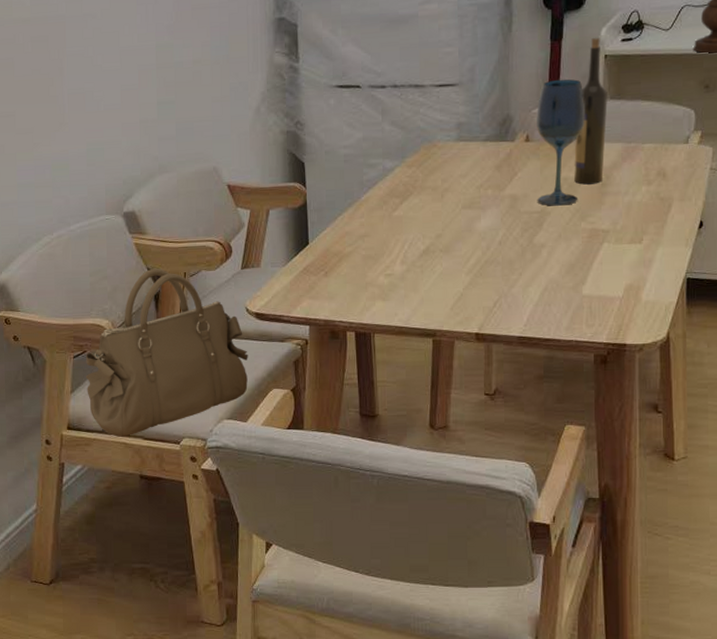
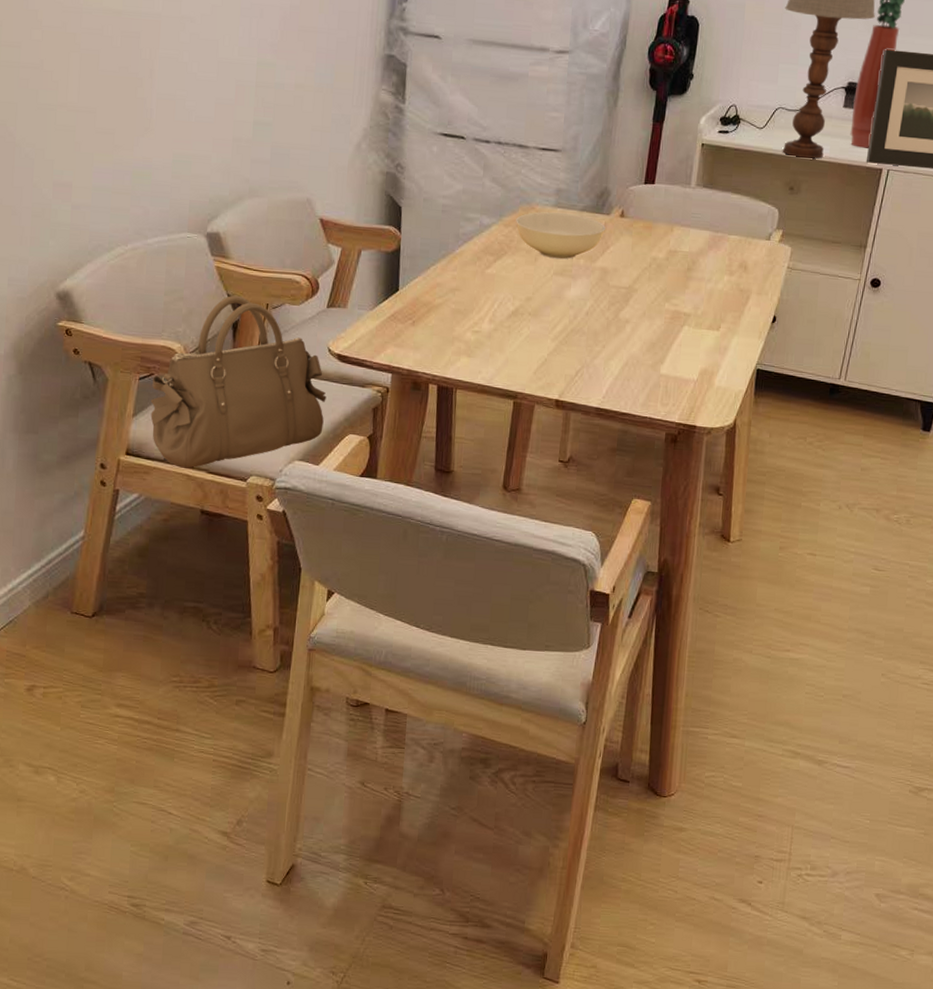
bowl: none [419,145,511,193] -> present [516,212,606,259]
wineglass: present [537,79,585,206] -> none [626,160,680,285]
wine bottle: present [574,37,608,185] -> none [663,124,701,267]

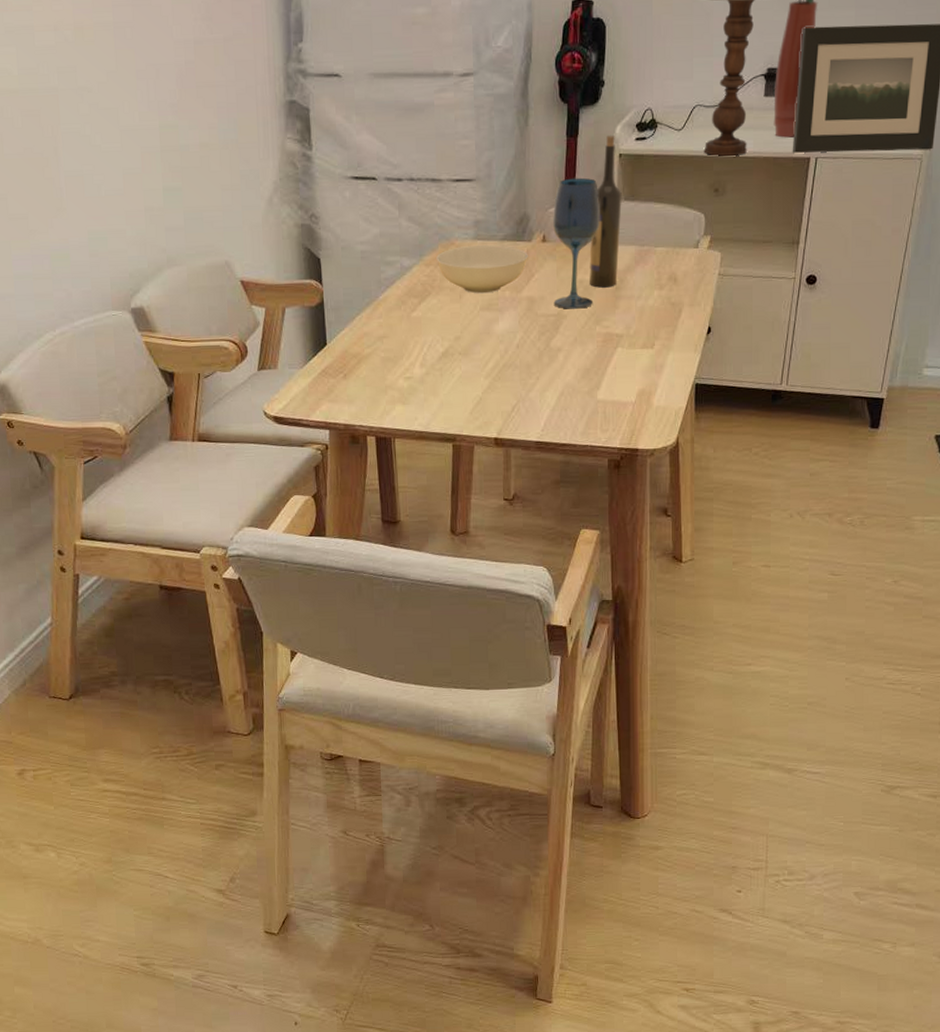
shoulder bag: present [150,295,326,469] -> none [97,368,268,546]
wineglass: none [626,160,680,285] -> present [553,177,600,309]
wine bottle: none [663,124,701,267] -> present [589,134,622,288]

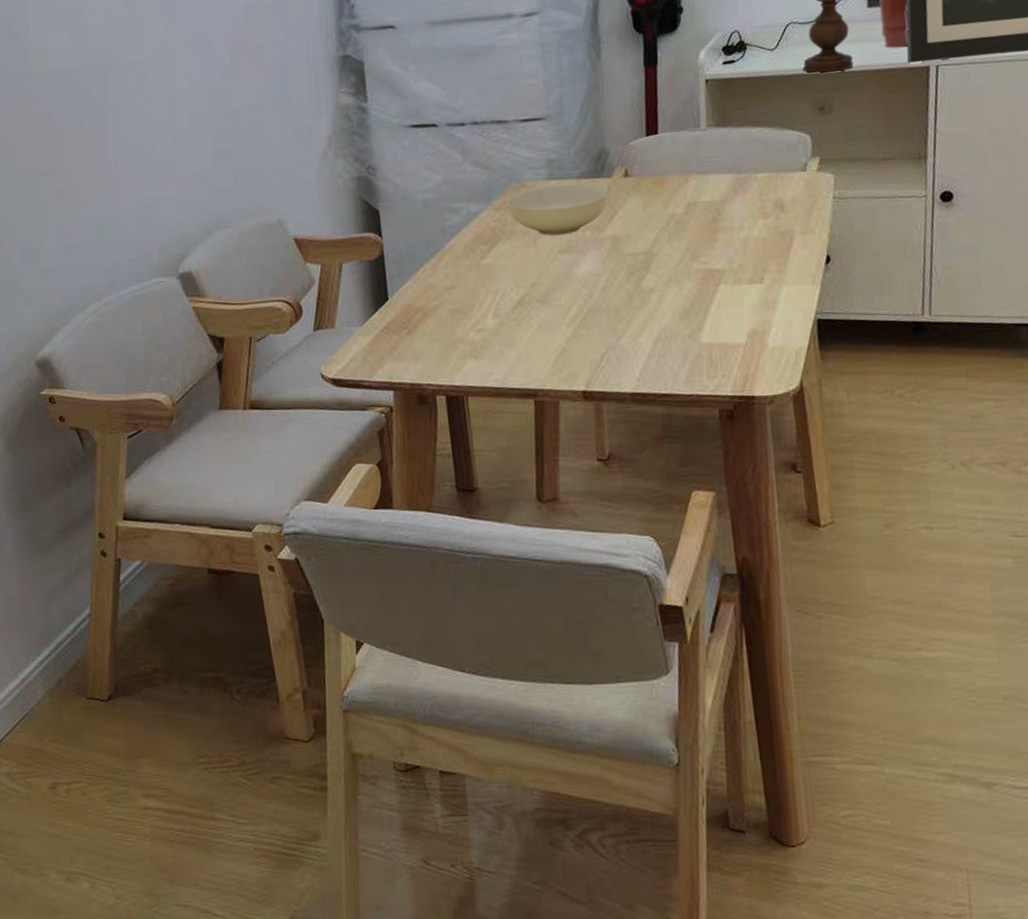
wineglass: present [553,177,600,309] -> none [634,107,689,246]
wine bottle: present [589,134,622,288] -> none [679,60,714,221]

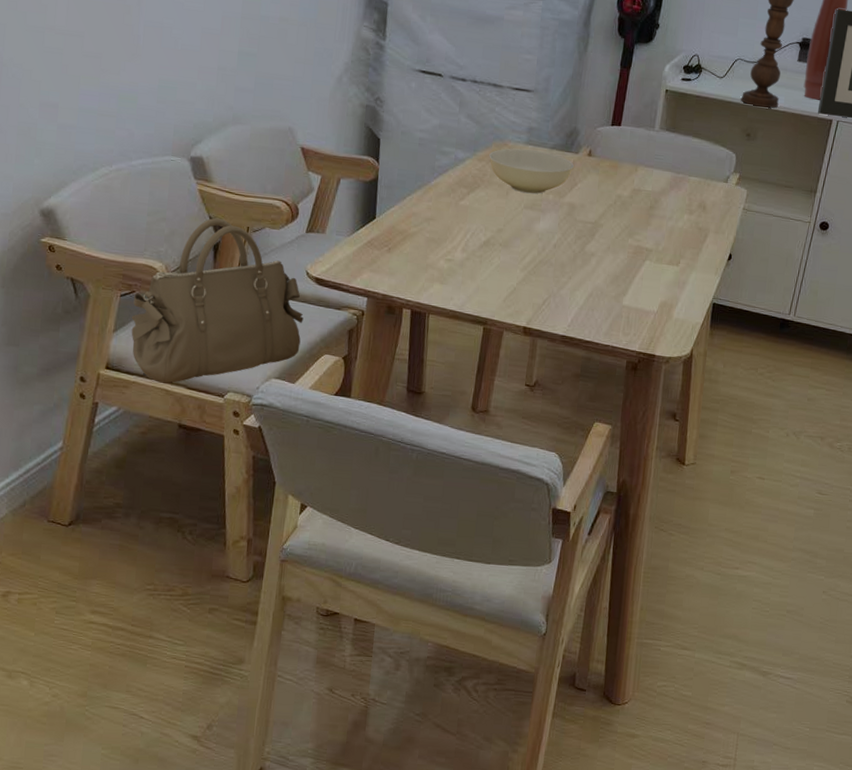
shoulder bag: none [142,333,327,526] -> present [131,217,304,384]

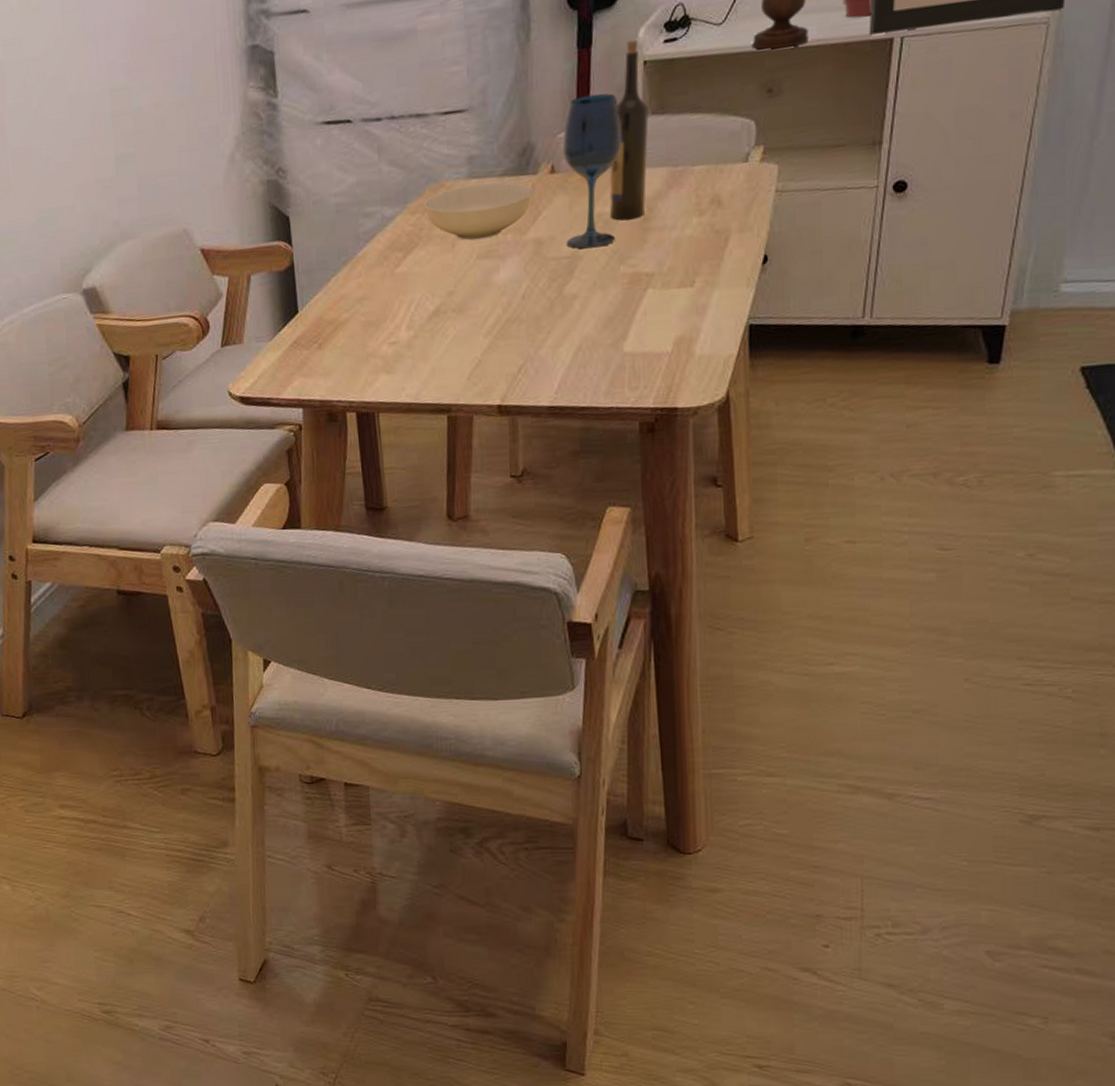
shoulder bag: present [131,217,304,384] -> none [49,351,235,548]
wineglass: none [592,103,645,221] -> present [563,93,622,249]
wine bottle: none [627,71,665,205] -> present [609,39,649,220]

